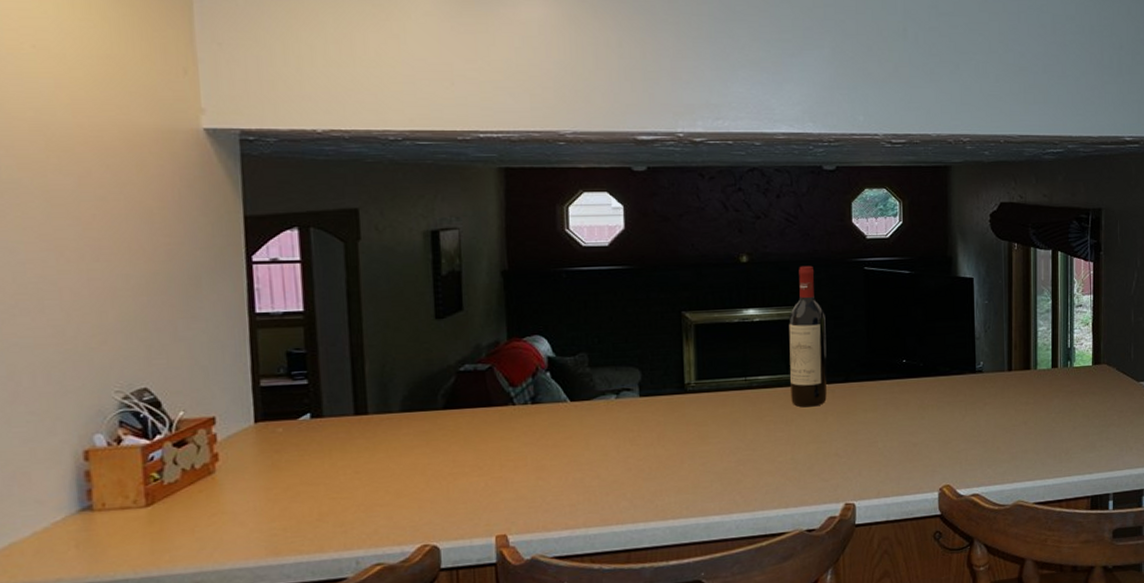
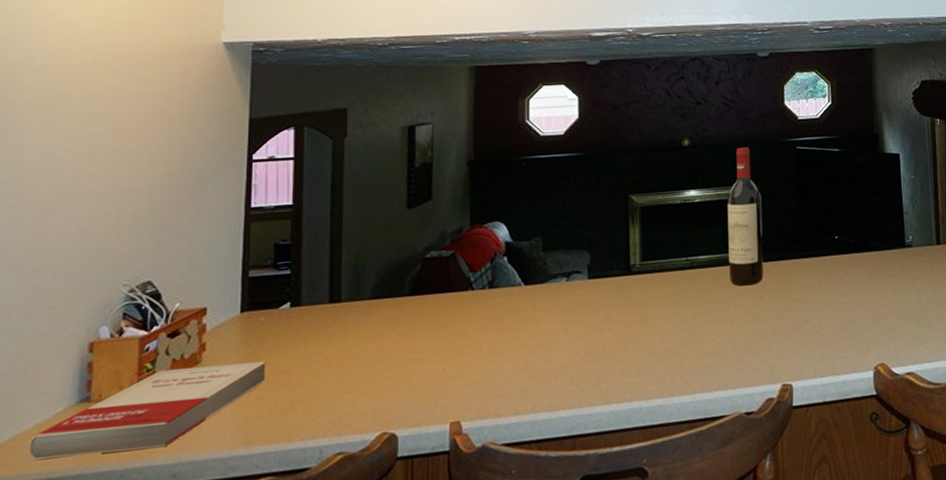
book: none [27,472,290,568] -> present [28,360,266,460]

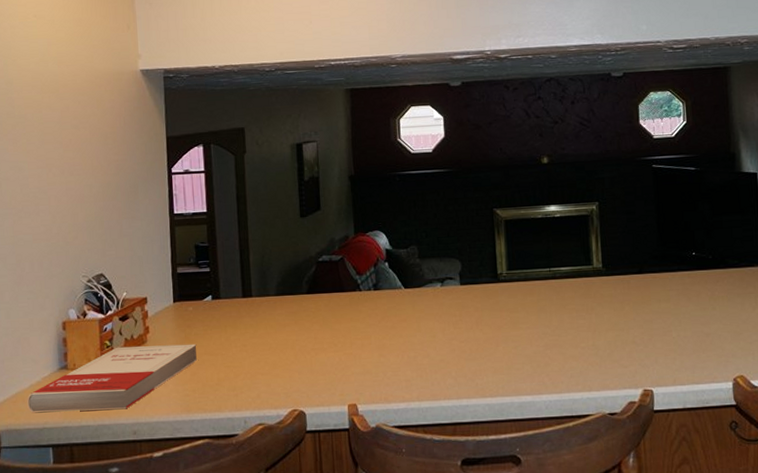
wine bottle: present [727,147,764,286] -> none [586,165,623,297]

